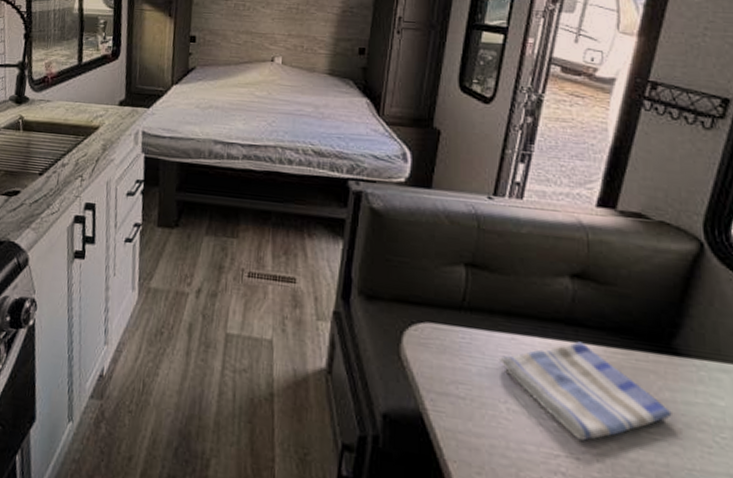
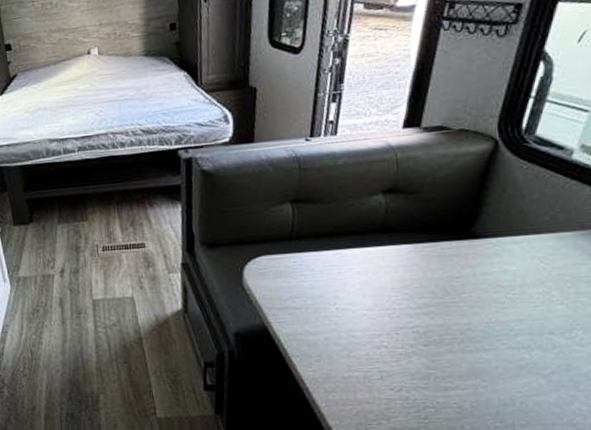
dish towel: present [500,341,672,441] -> none [327,244,472,320]

